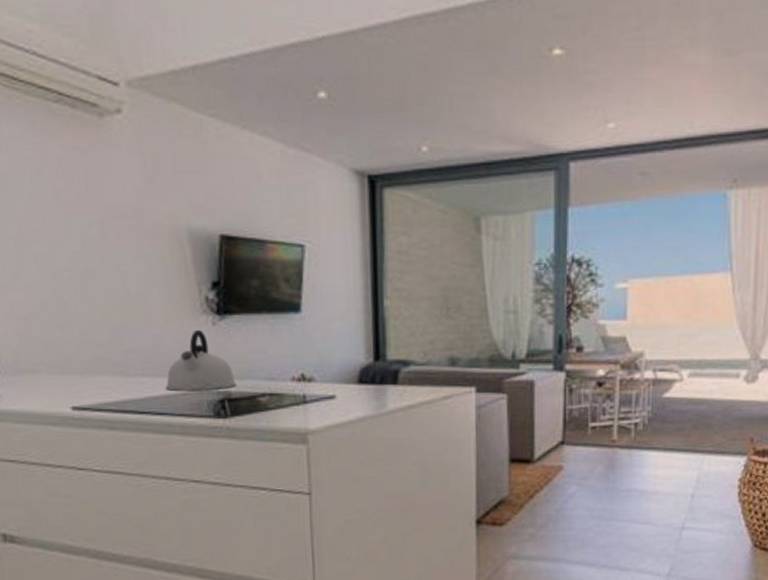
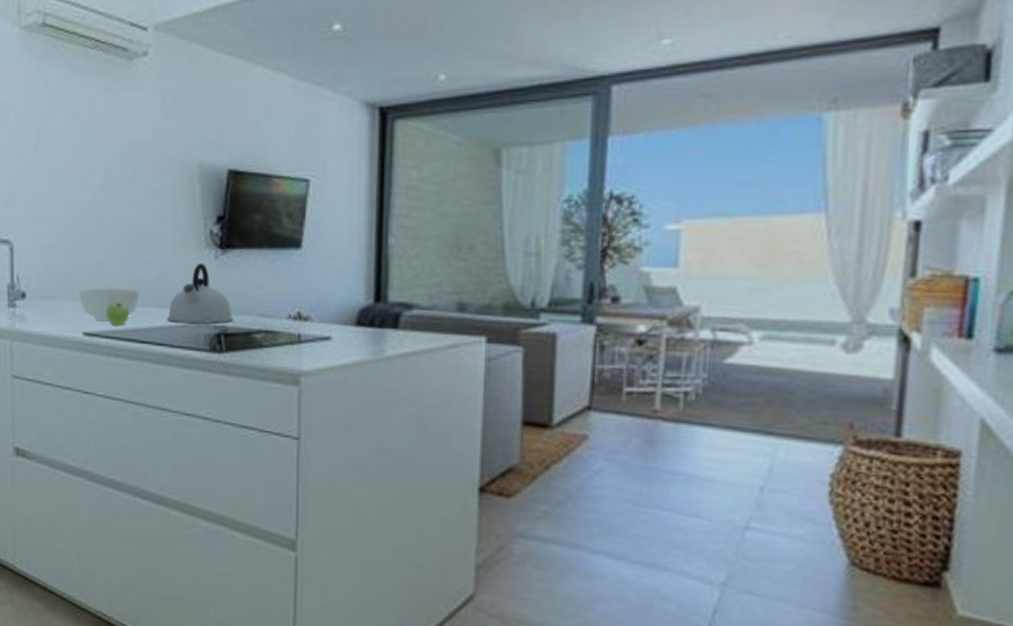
bowl: none [63,359,134,395] -> present [80,288,140,322]
fruit: none [95,373,124,398] -> present [105,301,130,326]

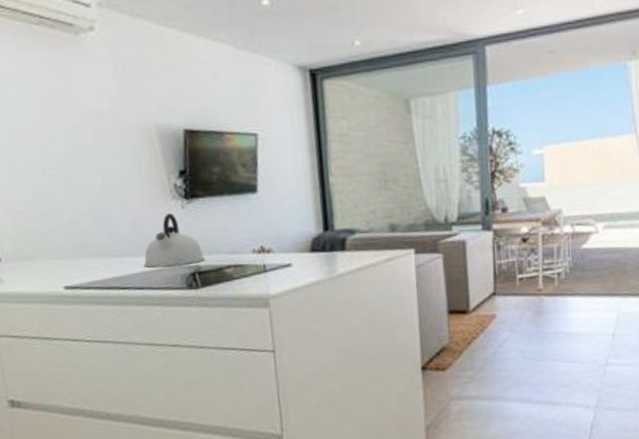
bowl: present [80,288,140,322] -> none [55,242,115,275]
fruit: present [105,301,130,326] -> none [83,255,108,277]

